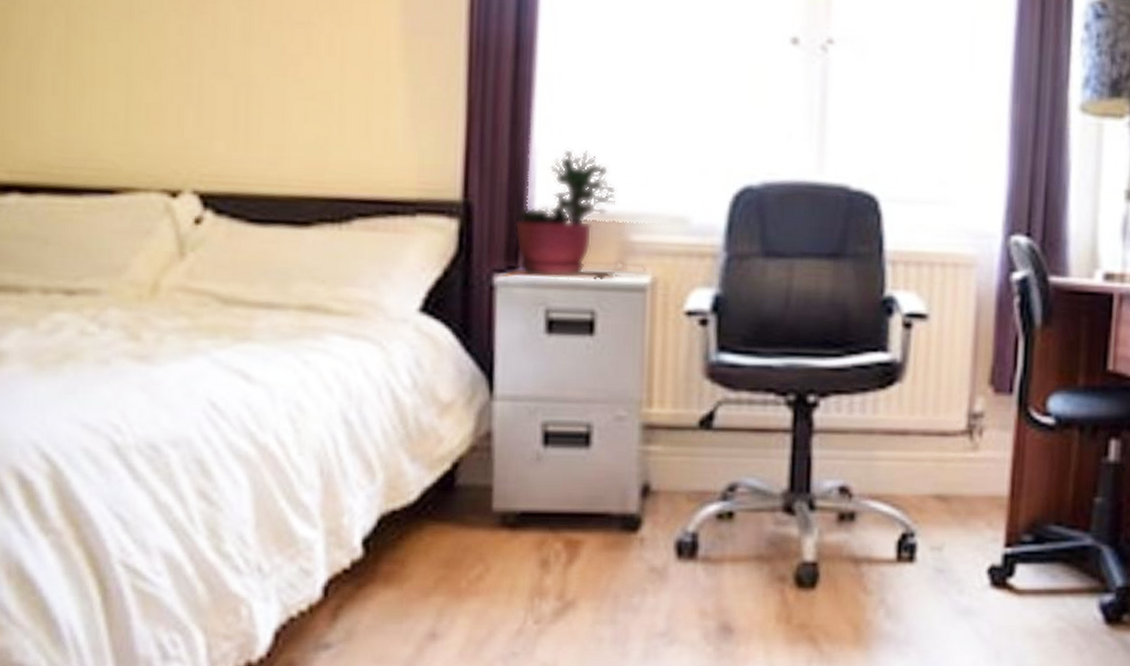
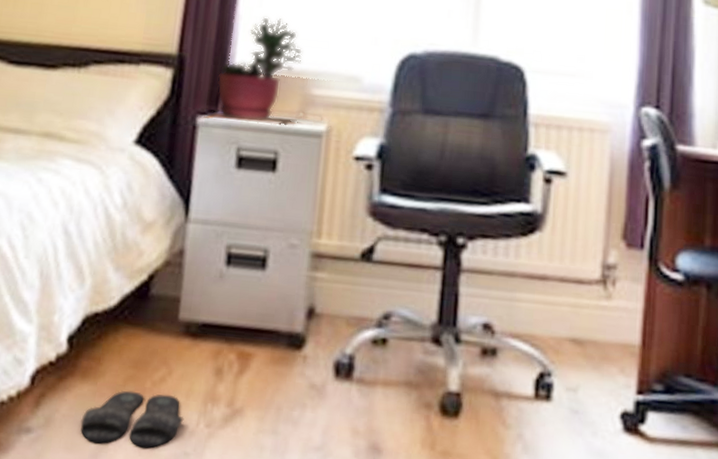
slippers: none [388,592,509,653] -> present [80,390,184,449]

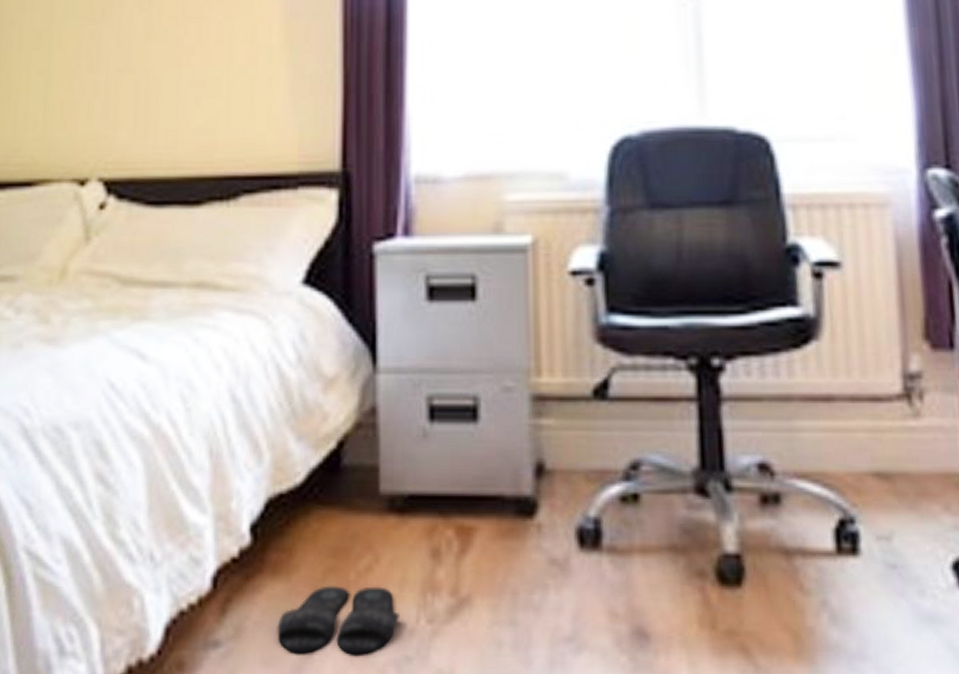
succulent plant: present [204,17,302,127] -> none [381,113,496,245]

